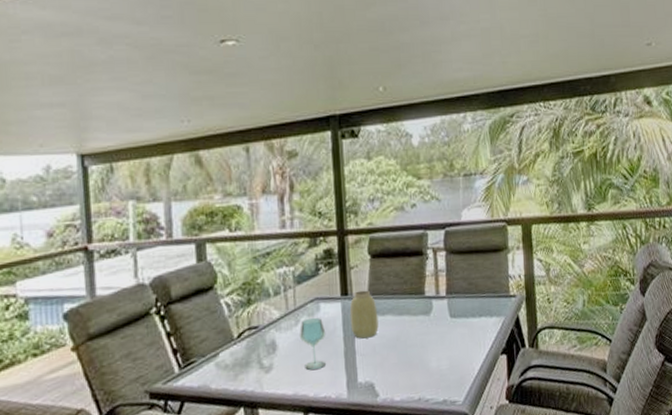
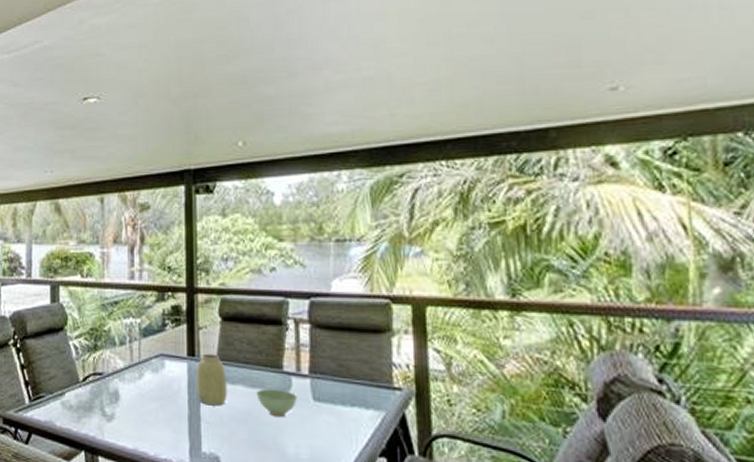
wine glass: present [300,317,326,370] -> none [143,373,170,428]
bowl: none [403,312,438,338] -> present [256,389,298,418]

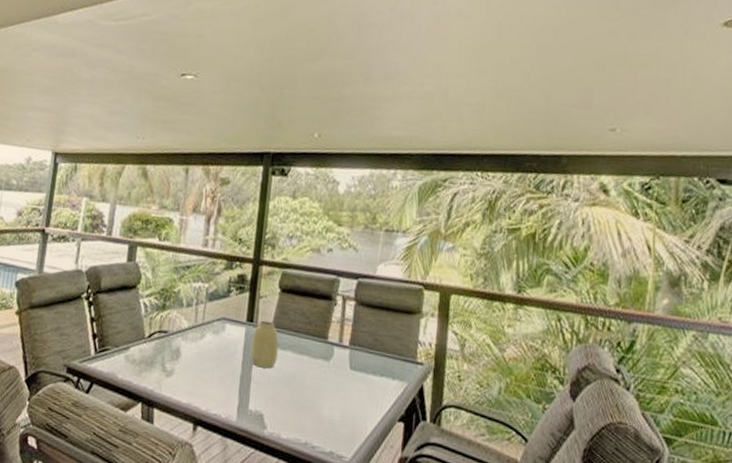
bowl: present [256,389,298,418] -> none [302,356,337,383]

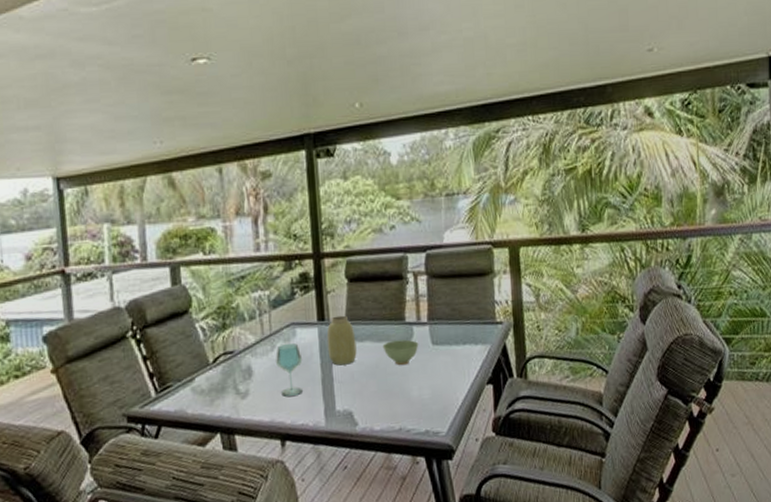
wine glass: none [202,335,227,386] -> present [276,343,303,396]
bowl: none [302,356,337,383] -> present [382,339,419,366]

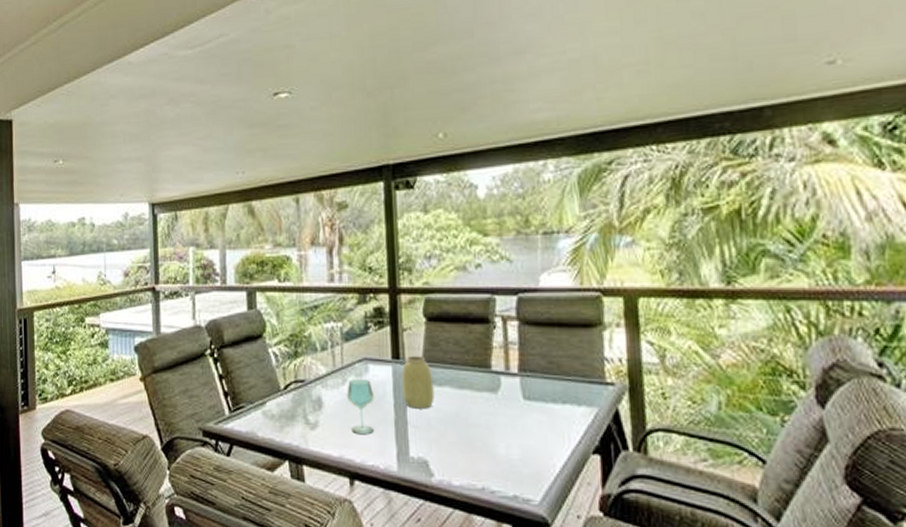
bowl: present [382,339,419,366] -> none [464,389,507,418]

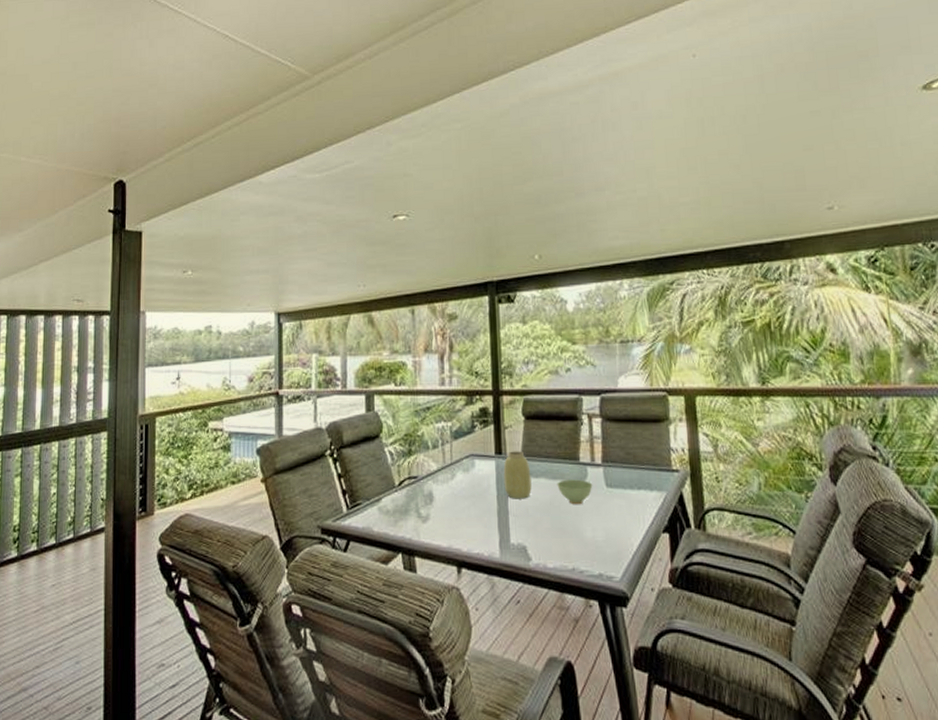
wine glass: present [347,378,375,434] -> none [455,473,480,524]
bowl: none [464,389,507,418] -> present [557,479,593,505]

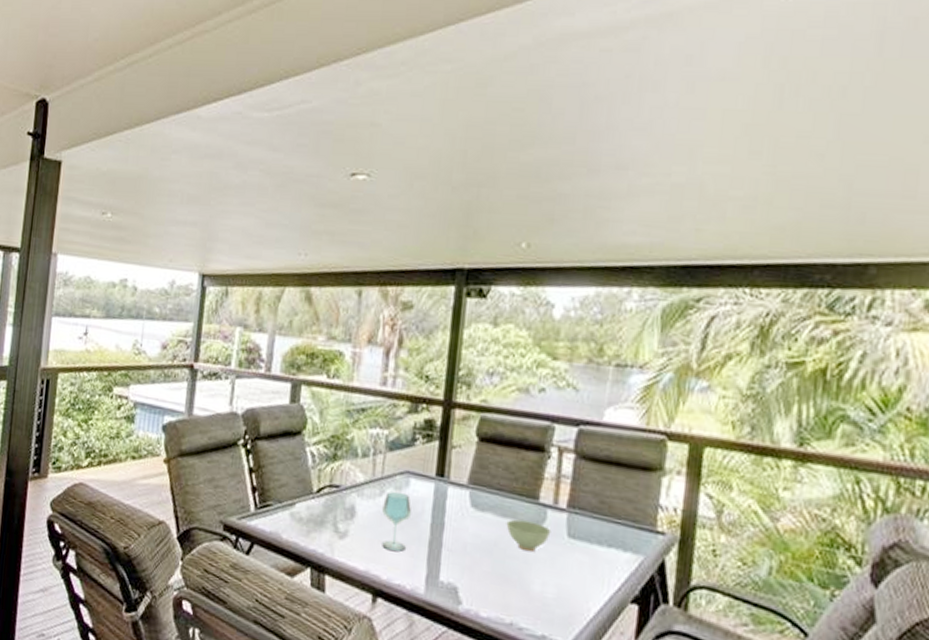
wine glass: none [455,473,480,524] -> present [382,491,412,551]
vase: present [503,451,532,499] -> none [441,475,477,534]

